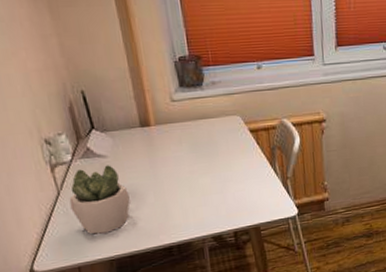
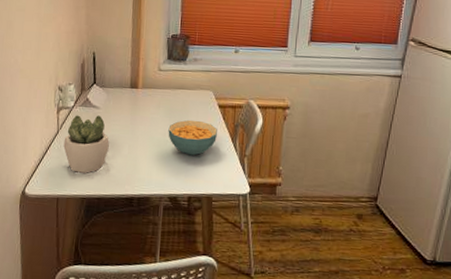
cereal bowl: none [197,150,254,190] -> present [168,119,217,156]

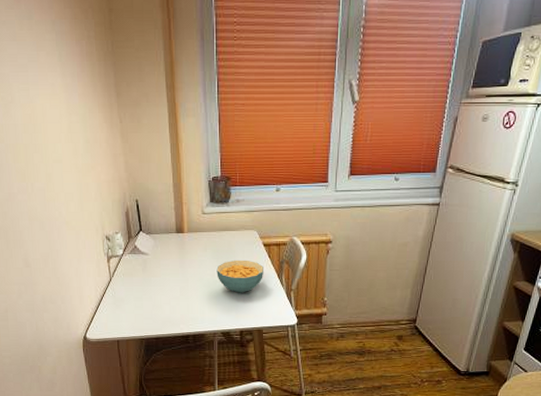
succulent plant: present [63,115,109,173] -> none [117,261,161,316]

